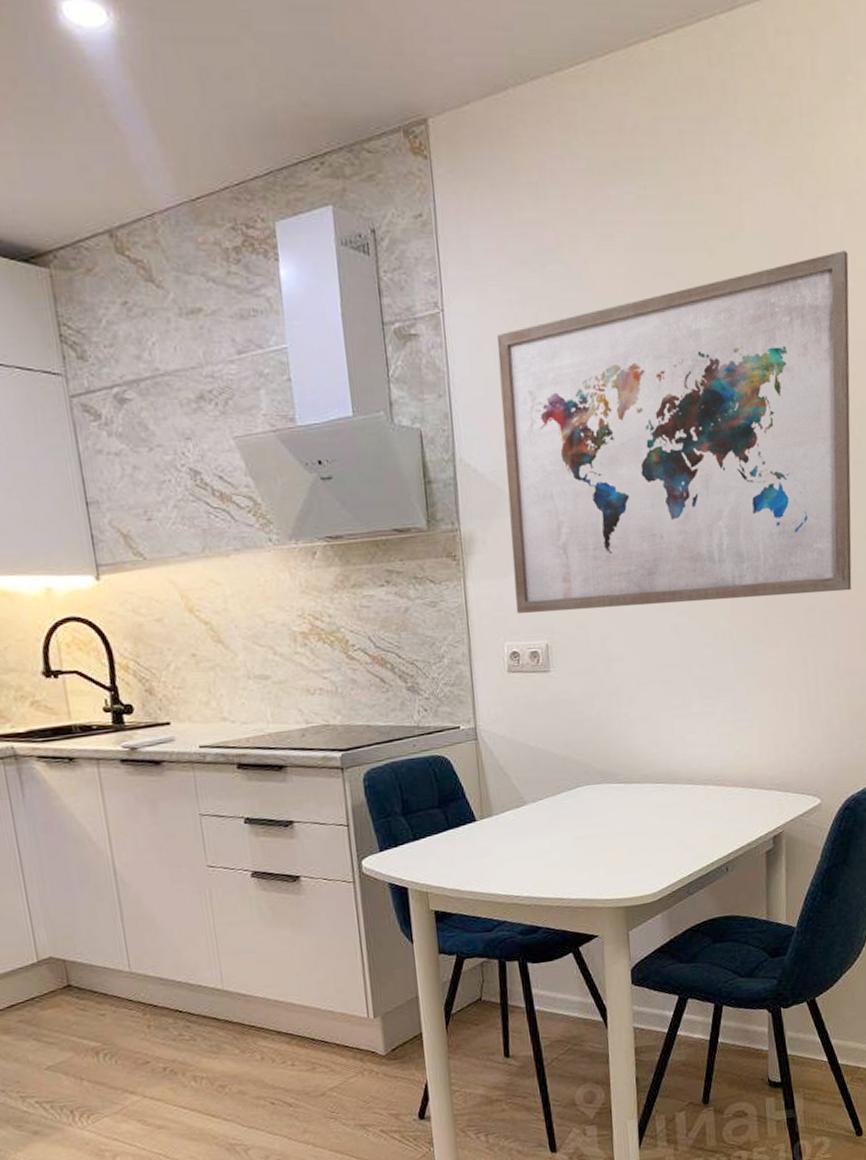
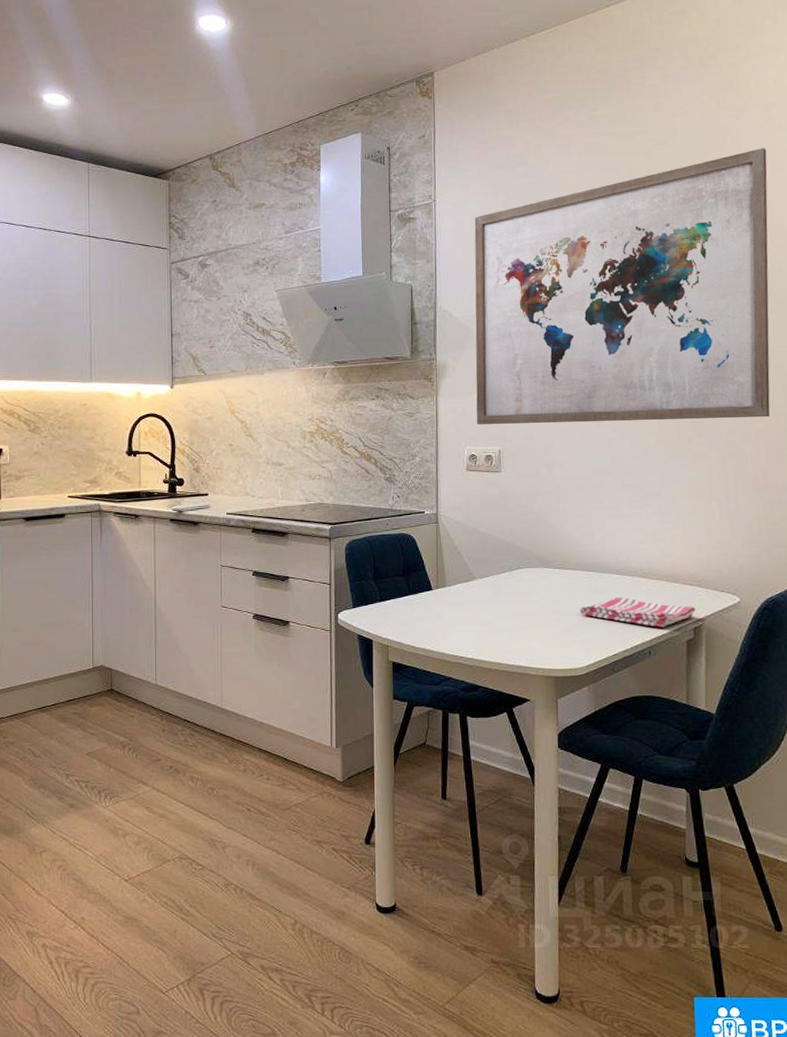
dish towel: none [649,809,775,840] -> present [579,596,696,627]

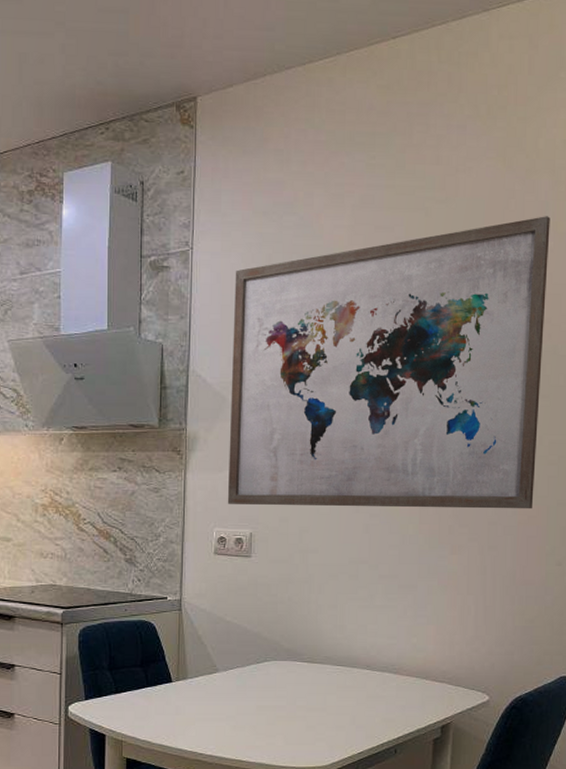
dish towel: present [579,596,696,627] -> none [326,693,445,725]

